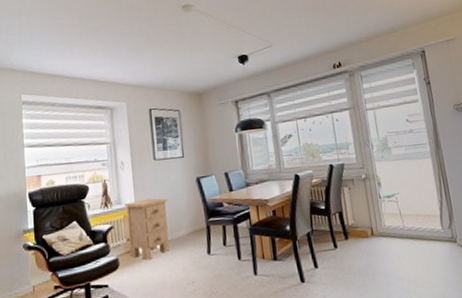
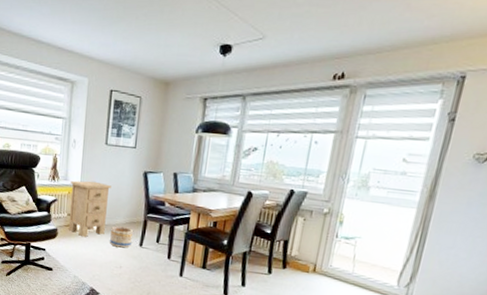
basket: none [175,237,199,262] -> present [110,226,134,248]

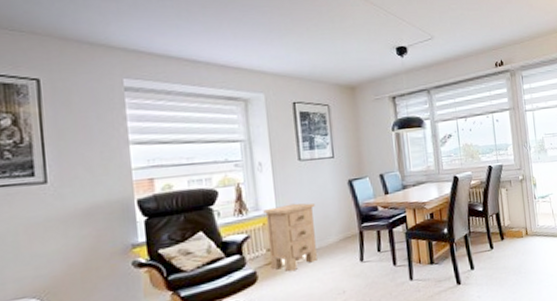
basket: present [110,226,134,248] -> none [324,244,351,272]

